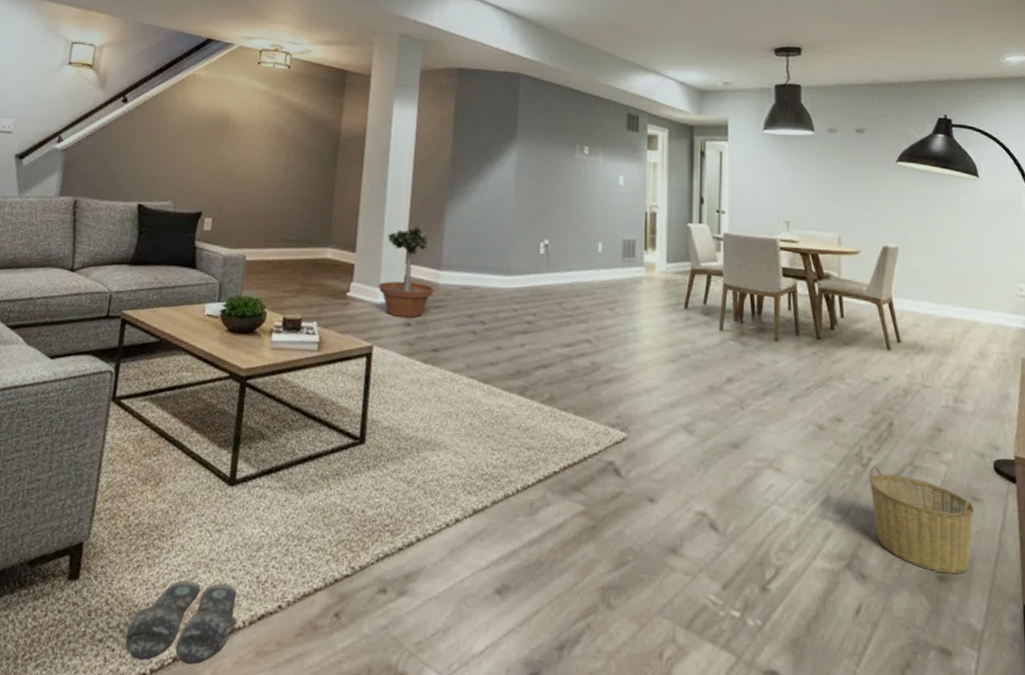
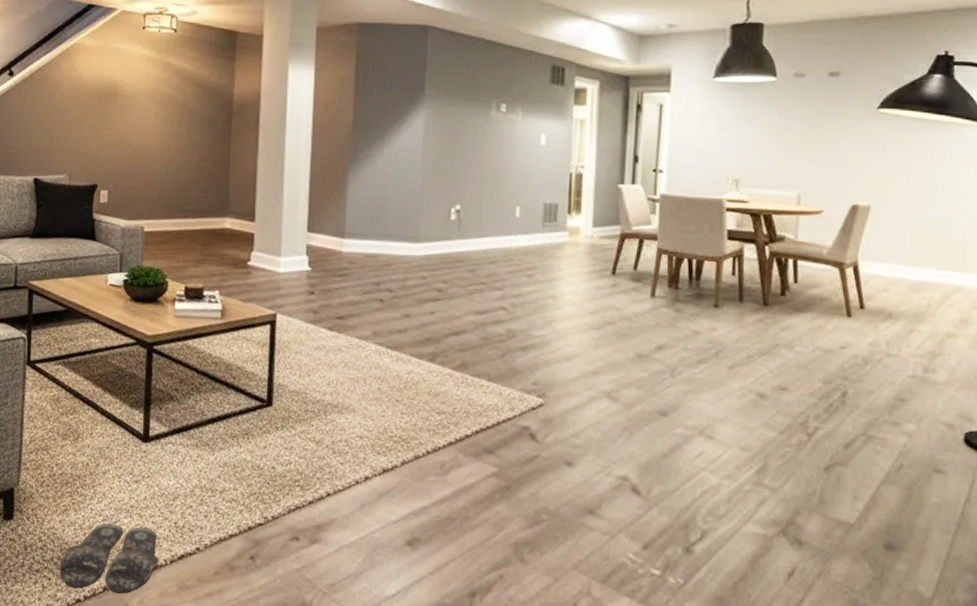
potted tree: present [378,224,435,318] -> none [279,191,339,286]
basket: present [869,465,974,574] -> none [814,435,935,544]

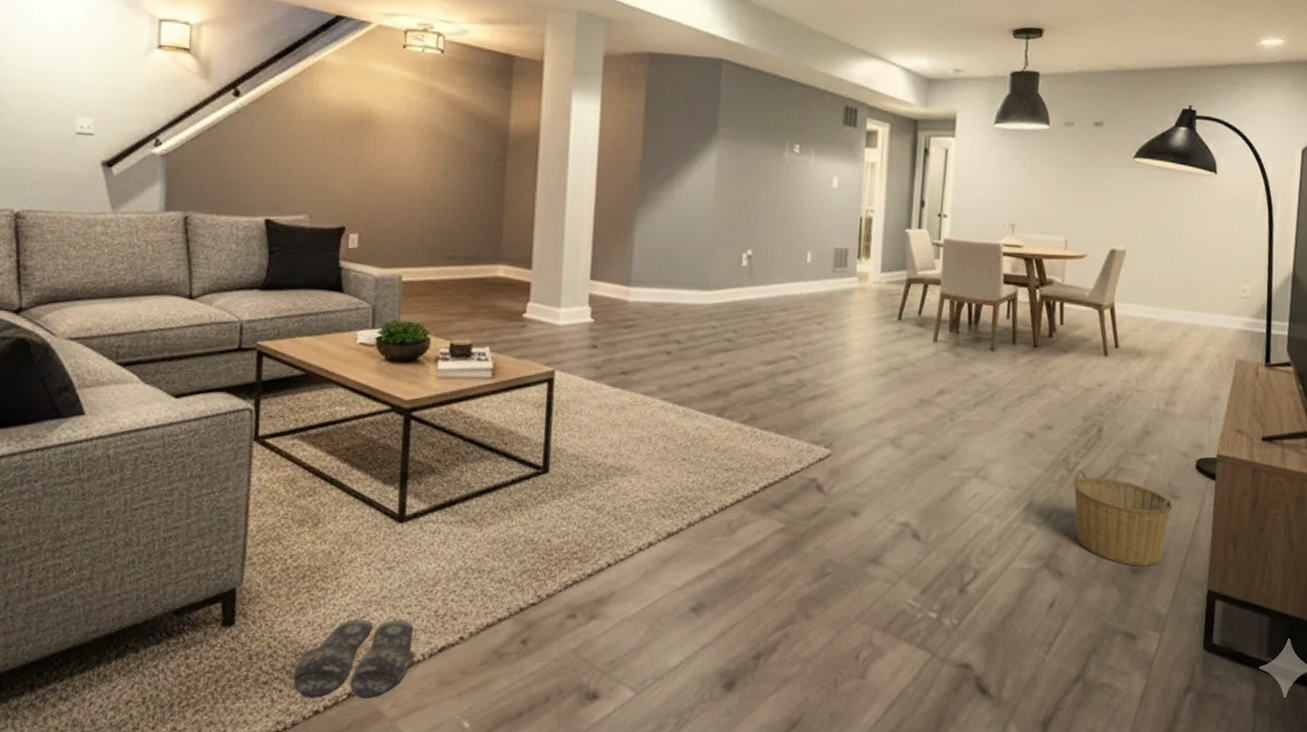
basket: none [814,435,935,544] -> present [1074,470,1172,566]

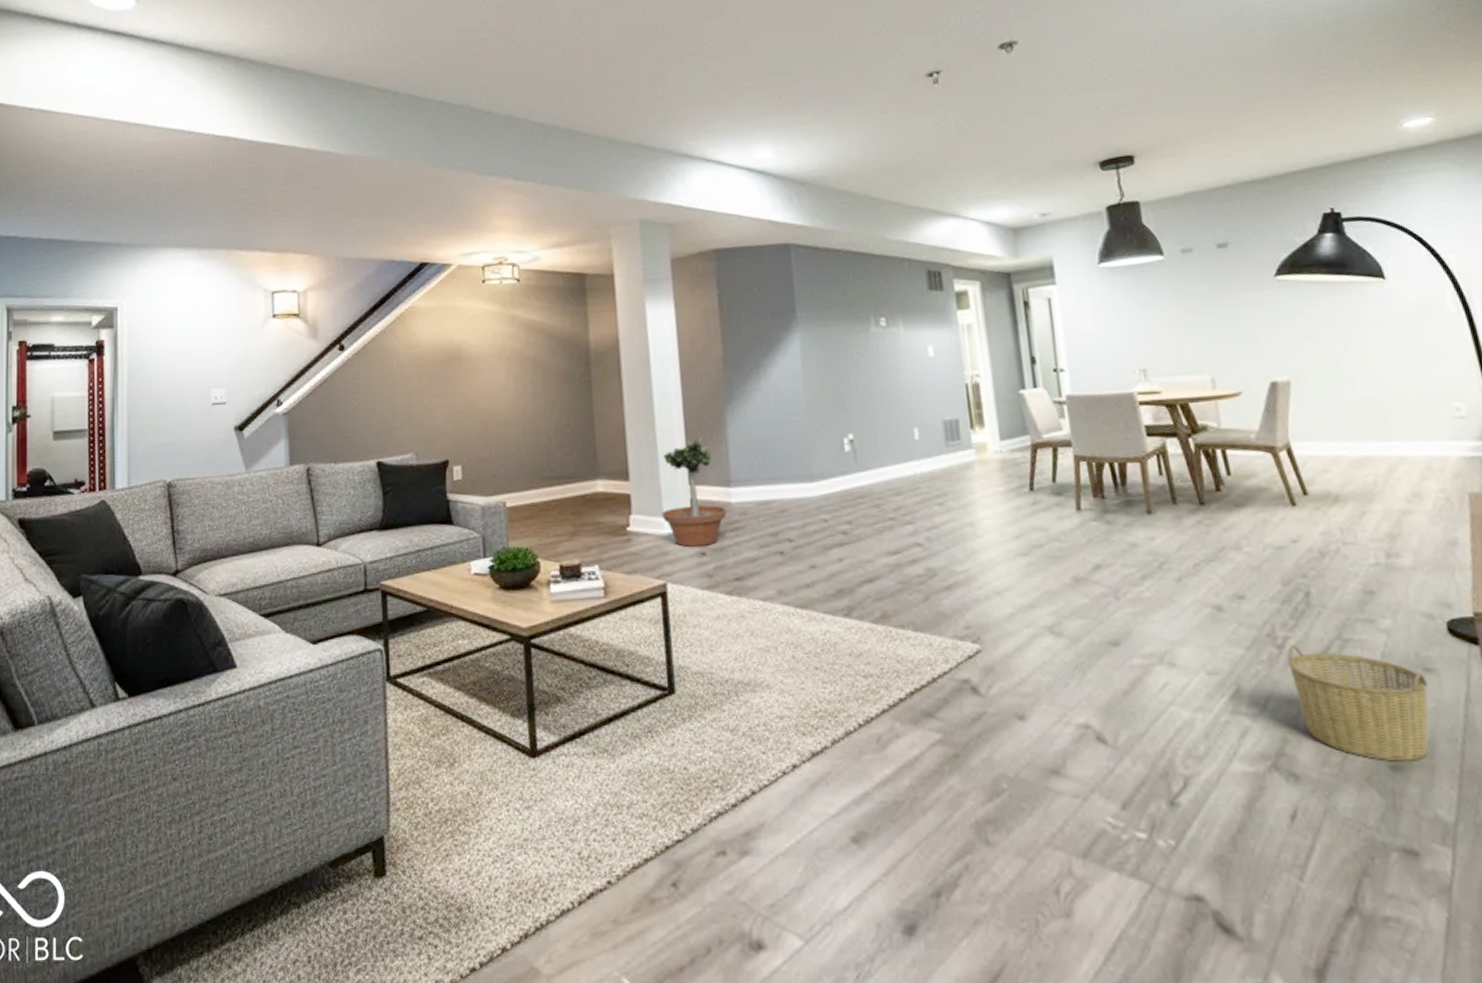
slippers: present [293,619,417,698] -> none [446,864,565,954]
potted tree: none [559,235,624,339] -> present [661,437,728,547]

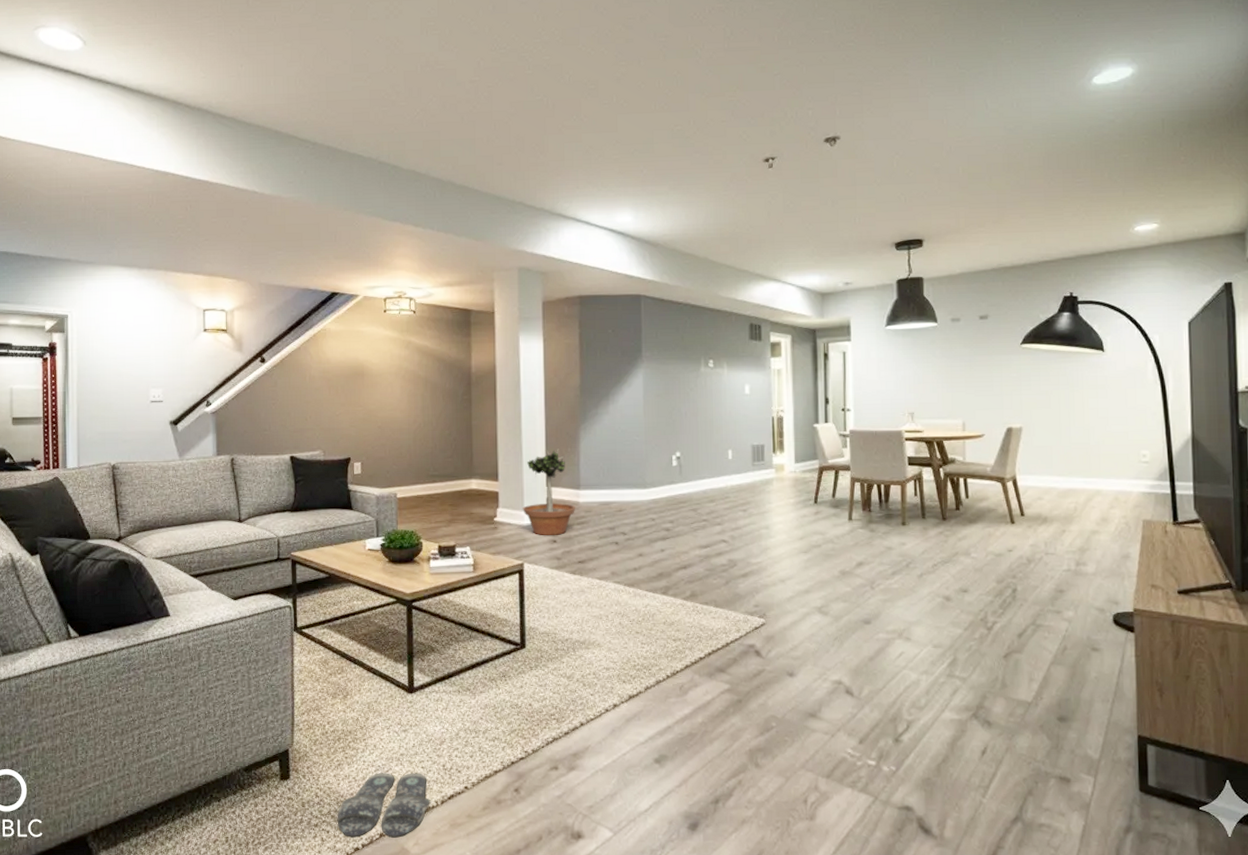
slippers: none [446,864,565,954] -> present [337,773,431,838]
basket: present [1287,645,1429,762] -> none [994,628,1093,715]

